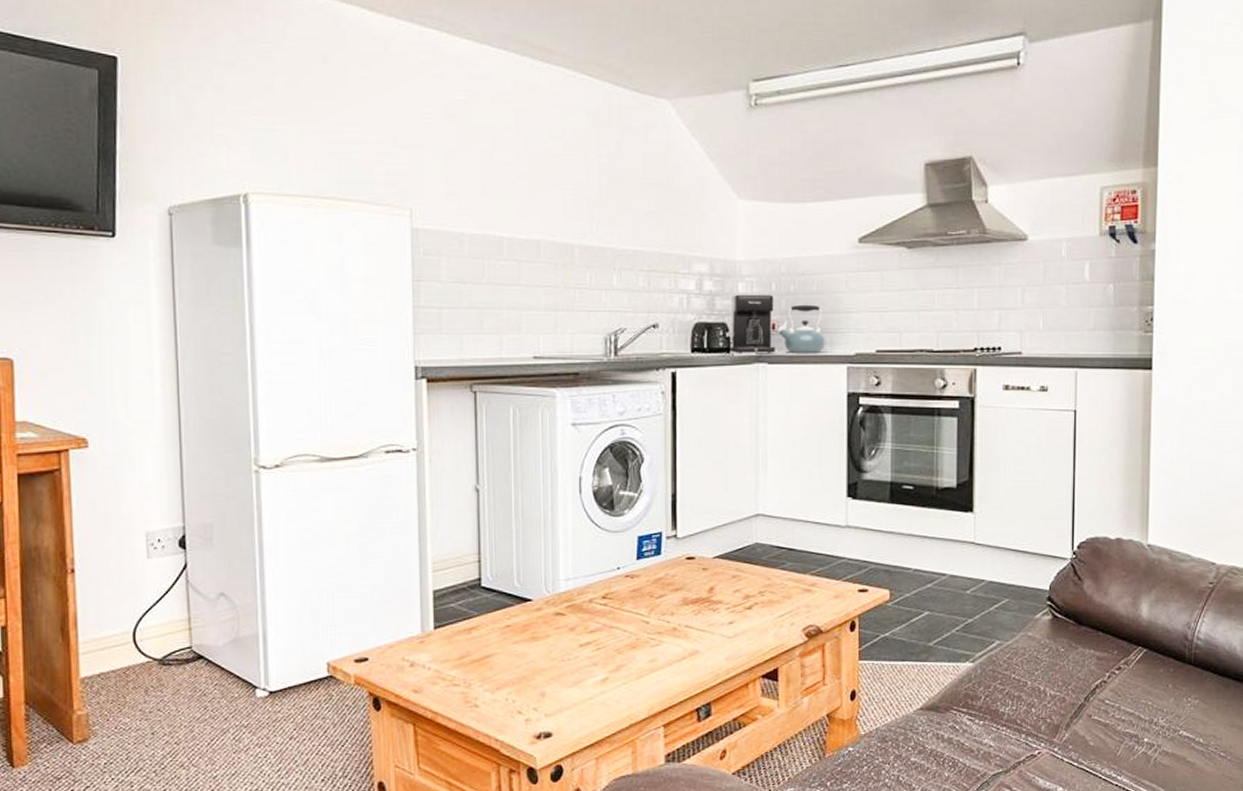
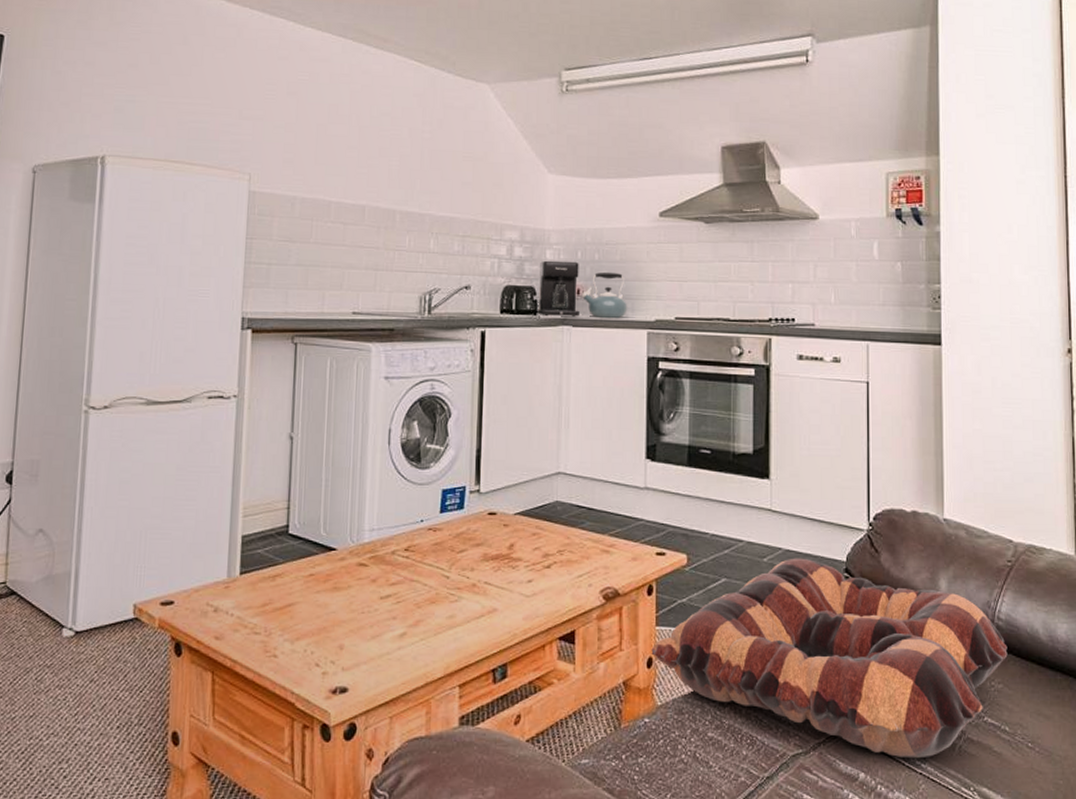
seat cushion: none [854,588,1205,772] -> present [651,558,1008,759]

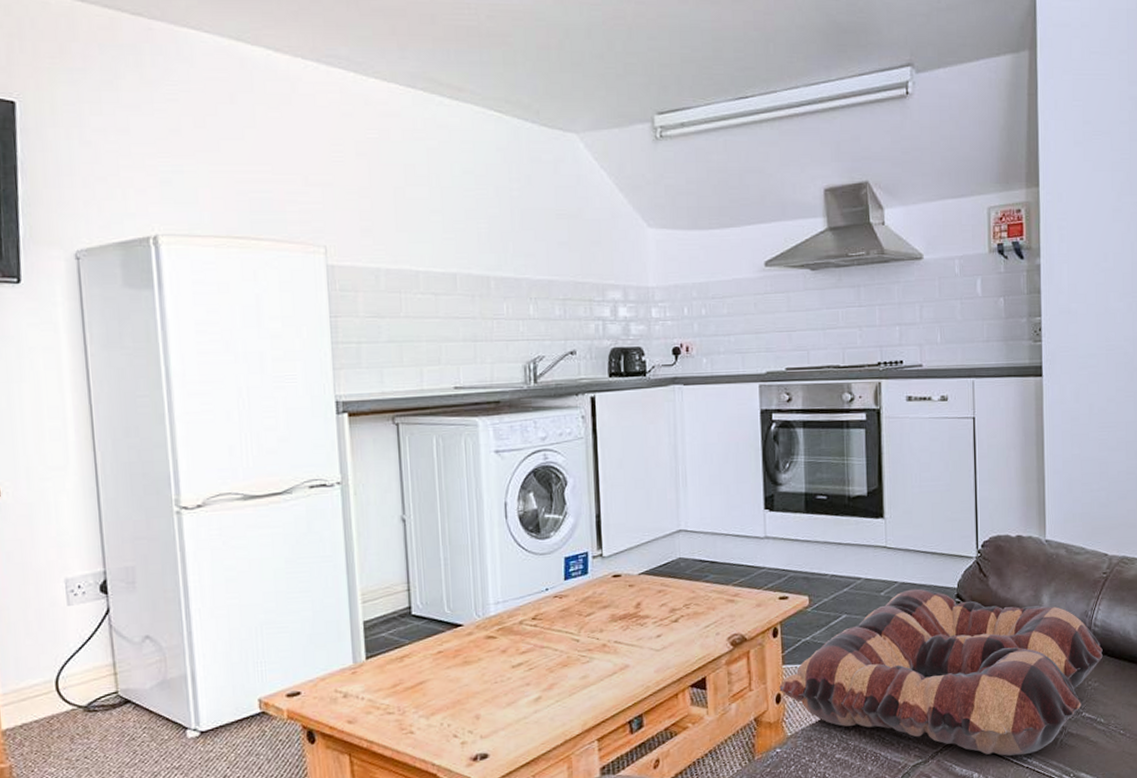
coffee maker: present [537,260,579,318] -> none [646,318,690,377]
kettle: present [581,272,628,318] -> none [690,326,738,374]

